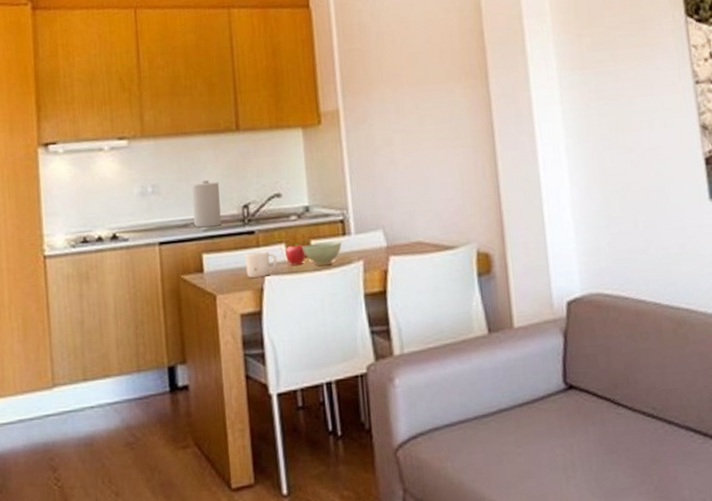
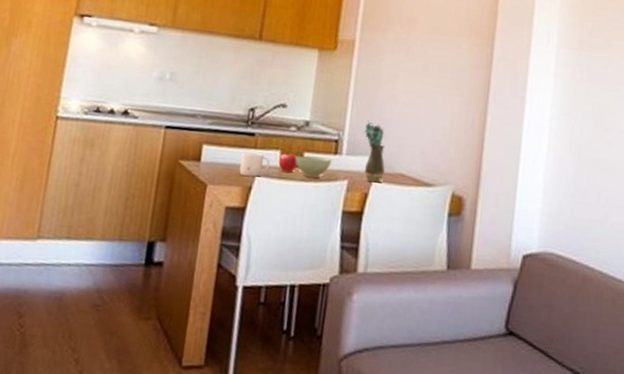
paper towel holder: present [191,180,222,228] -> none [201,78,233,122]
vase: none [369,192,401,258] -> present [364,120,385,183]

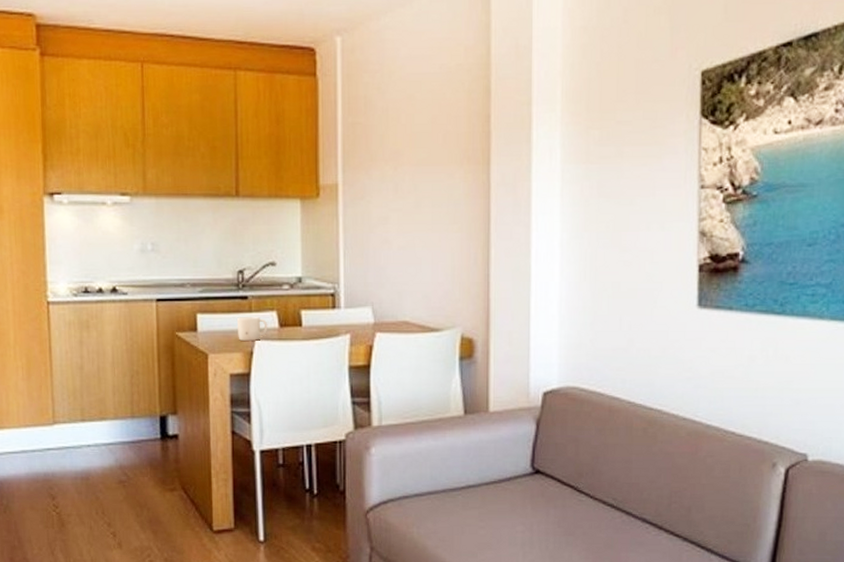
fruit: present [278,151,297,173] -> none [276,311,295,334]
bowl: present [295,155,332,179] -> none [293,313,331,336]
vase: present [364,120,385,183] -> none [360,269,388,334]

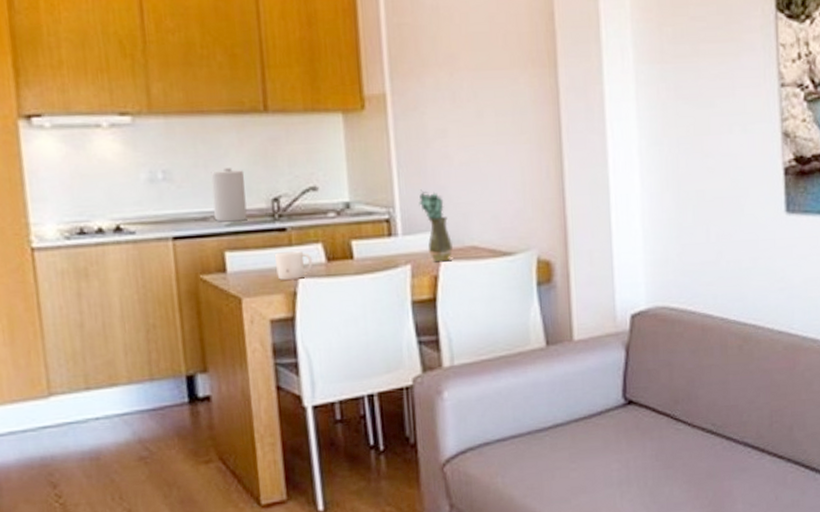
paper towel holder: none [190,243,217,289] -> present [211,168,247,222]
vase: none [360,269,388,334] -> present [419,189,454,262]

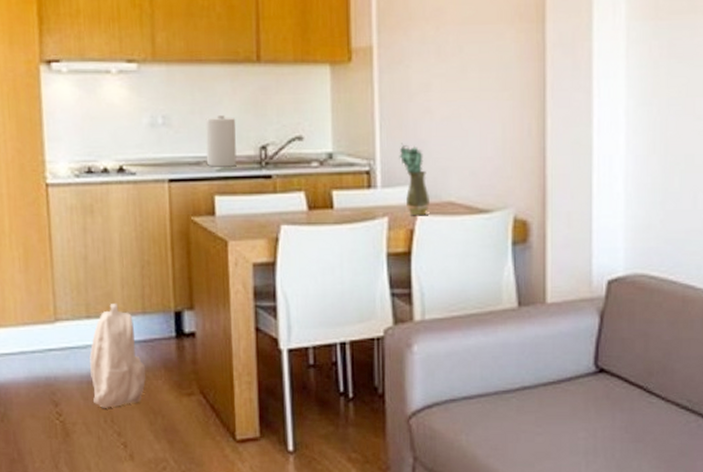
backpack: none [91,372,157,485] -> present [89,304,146,408]
mug: present [274,250,313,281] -> none [259,197,295,227]

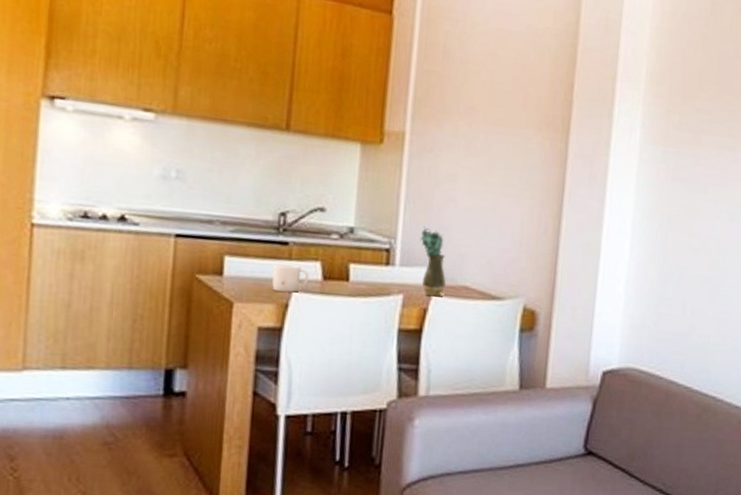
backpack: present [89,304,146,408] -> none [58,356,125,466]
paper towel holder: present [205,115,237,167] -> none [219,177,257,230]
mug: none [259,197,295,227] -> present [272,264,310,293]

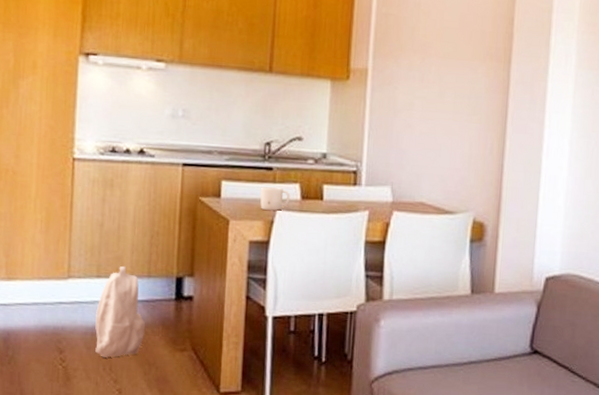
backpack: none [58,356,125,466] -> present [95,266,146,358]
vase: present [420,226,447,297] -> none [382,150,406,212]

